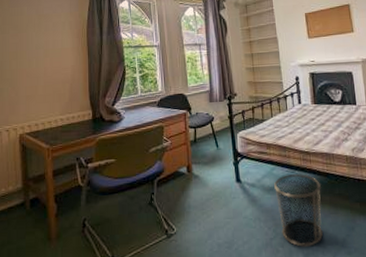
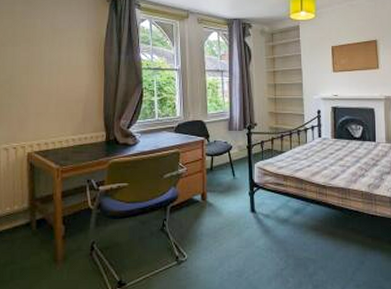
waste bin: present [274,174,323,247] -> none [289,207,335,278]

